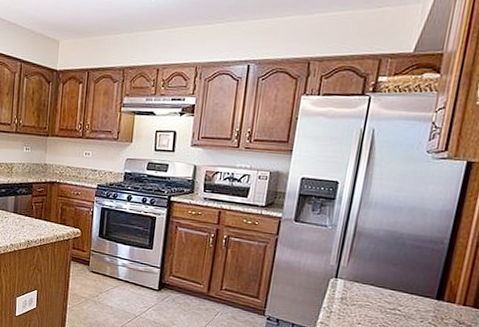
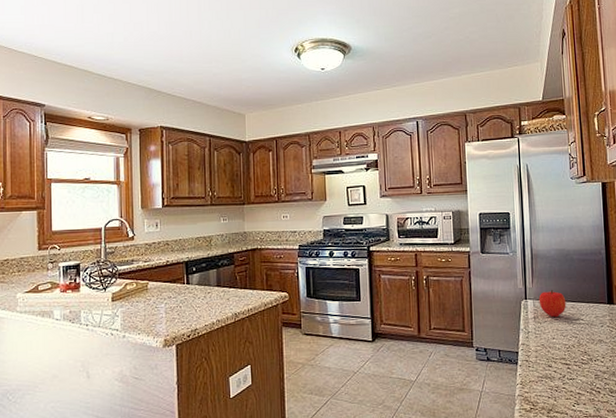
fruit: none [351,273,385,303] -> present [539,290,566,318]

